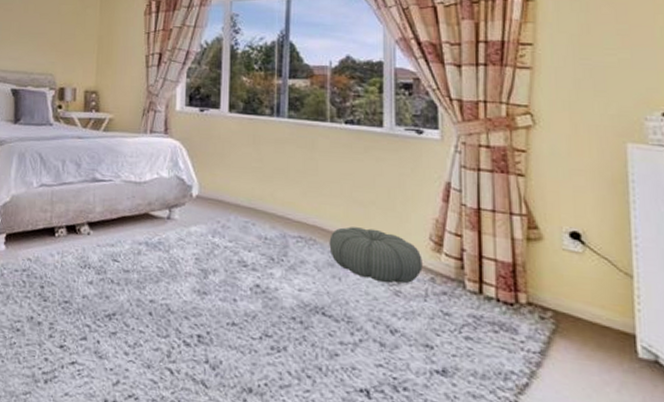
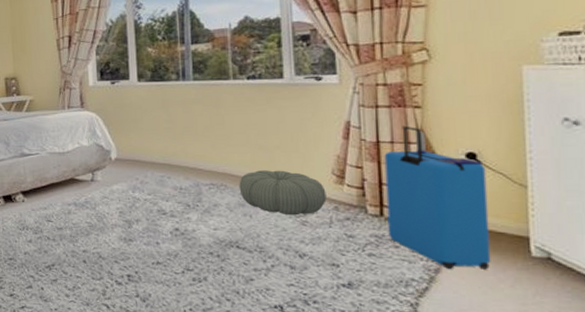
suitcase: none [485,194,596,368] -> present [384,125,491,270]

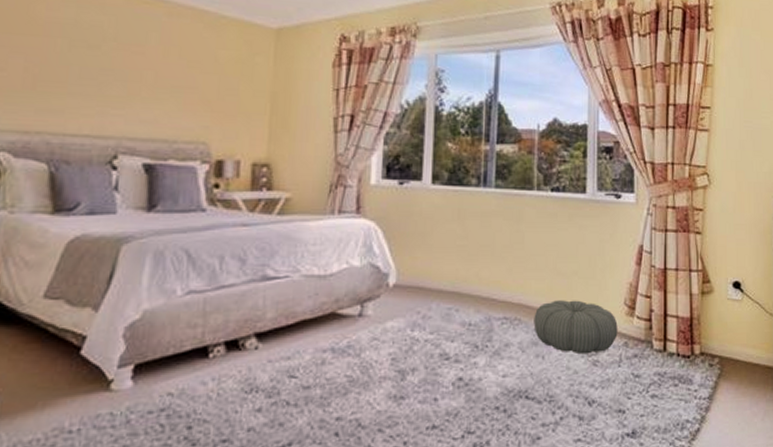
suitcase: present [384,125,491,270] -> none [670,252,748,406]

